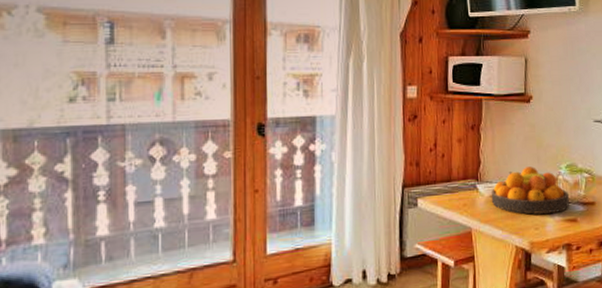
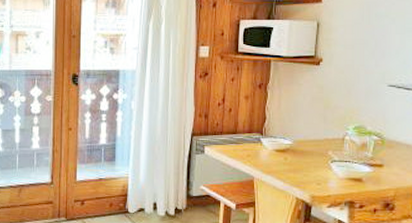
fruit bowl: present [491,166,570,215] -> none [274,126,356,171]

